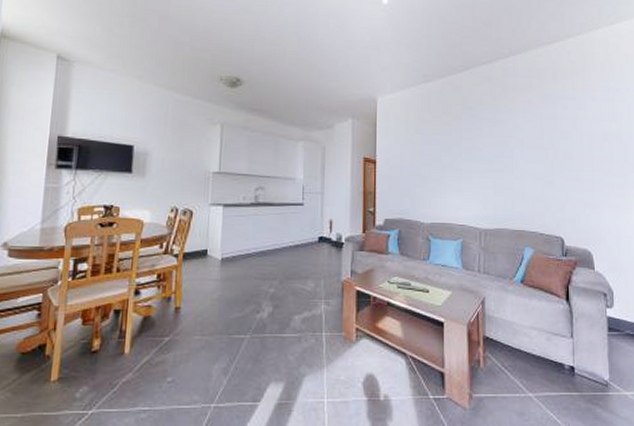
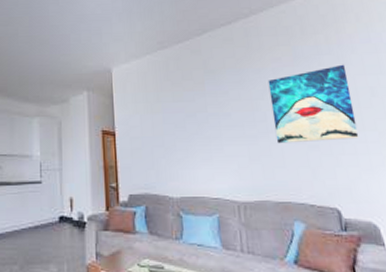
wall art: none [518,109,588,179] -> present [268,64,359,144]

